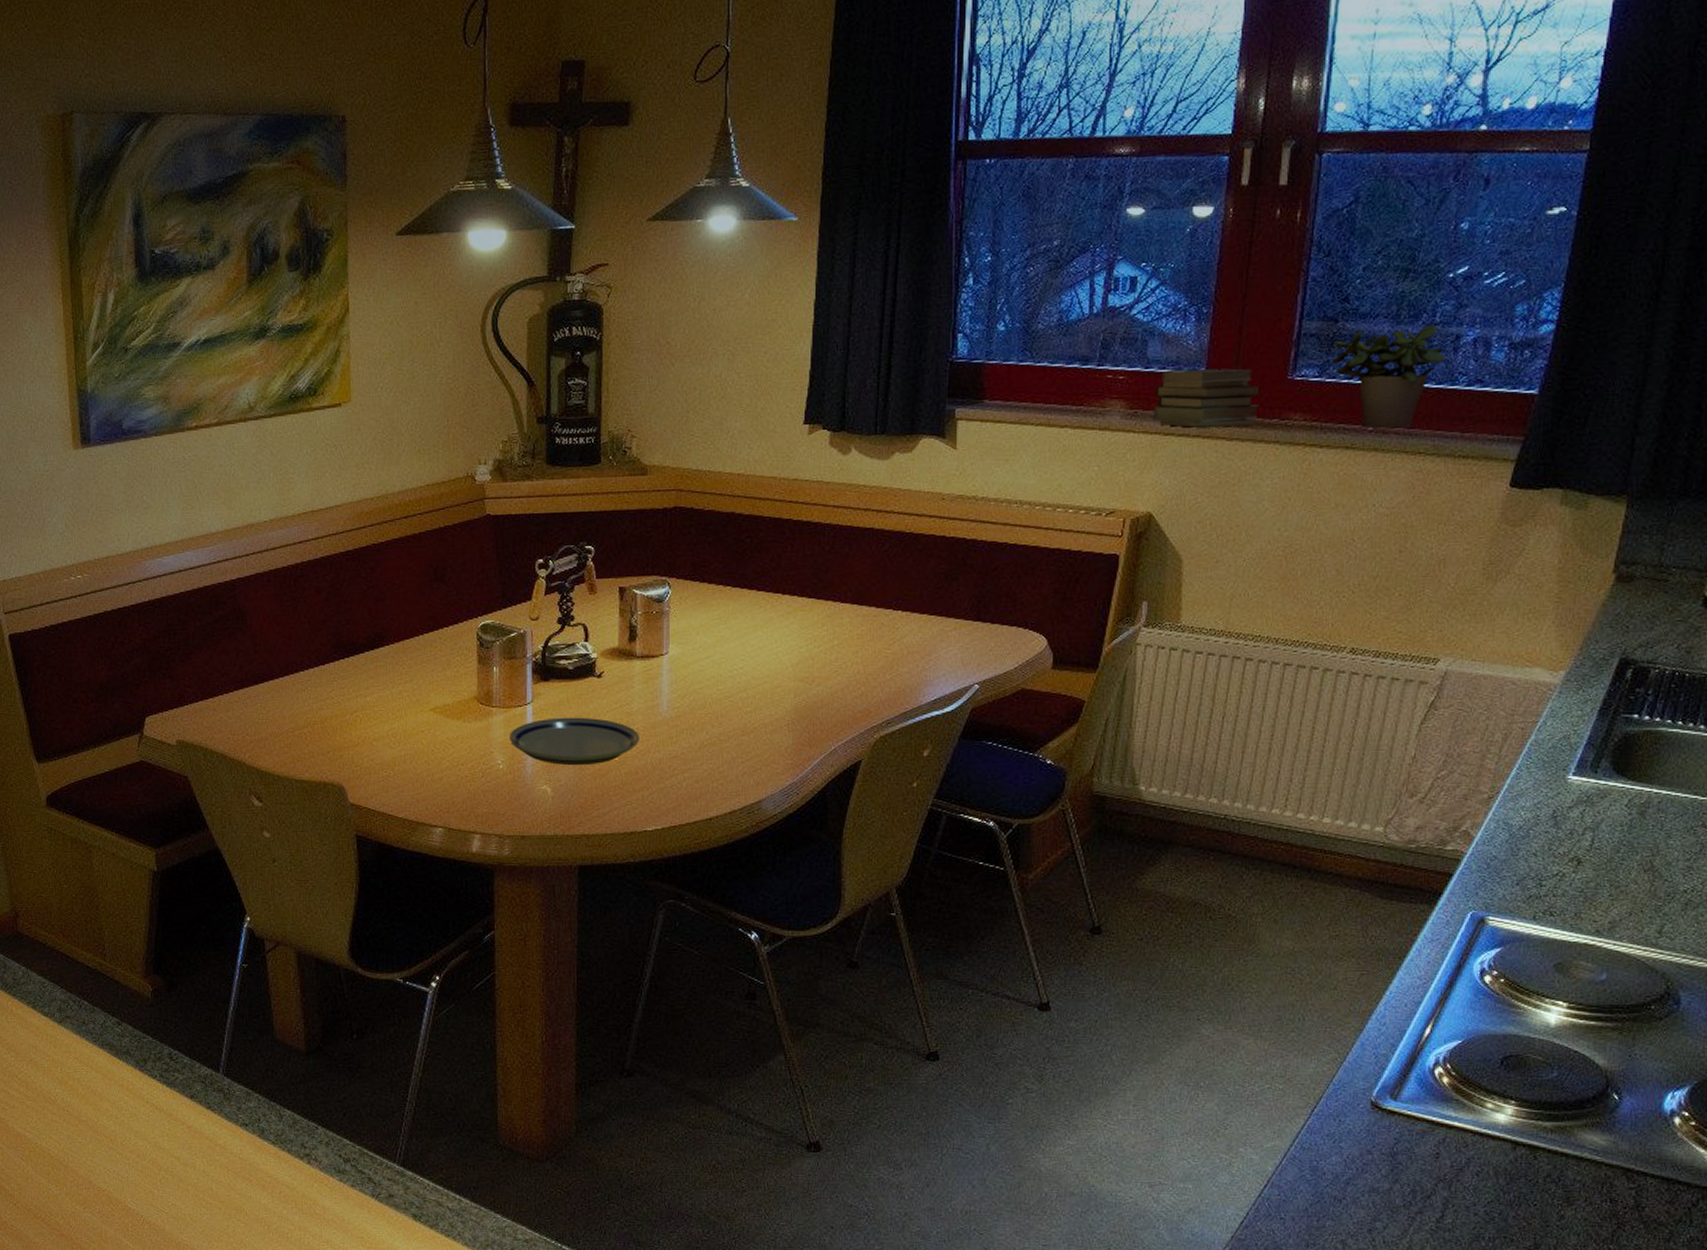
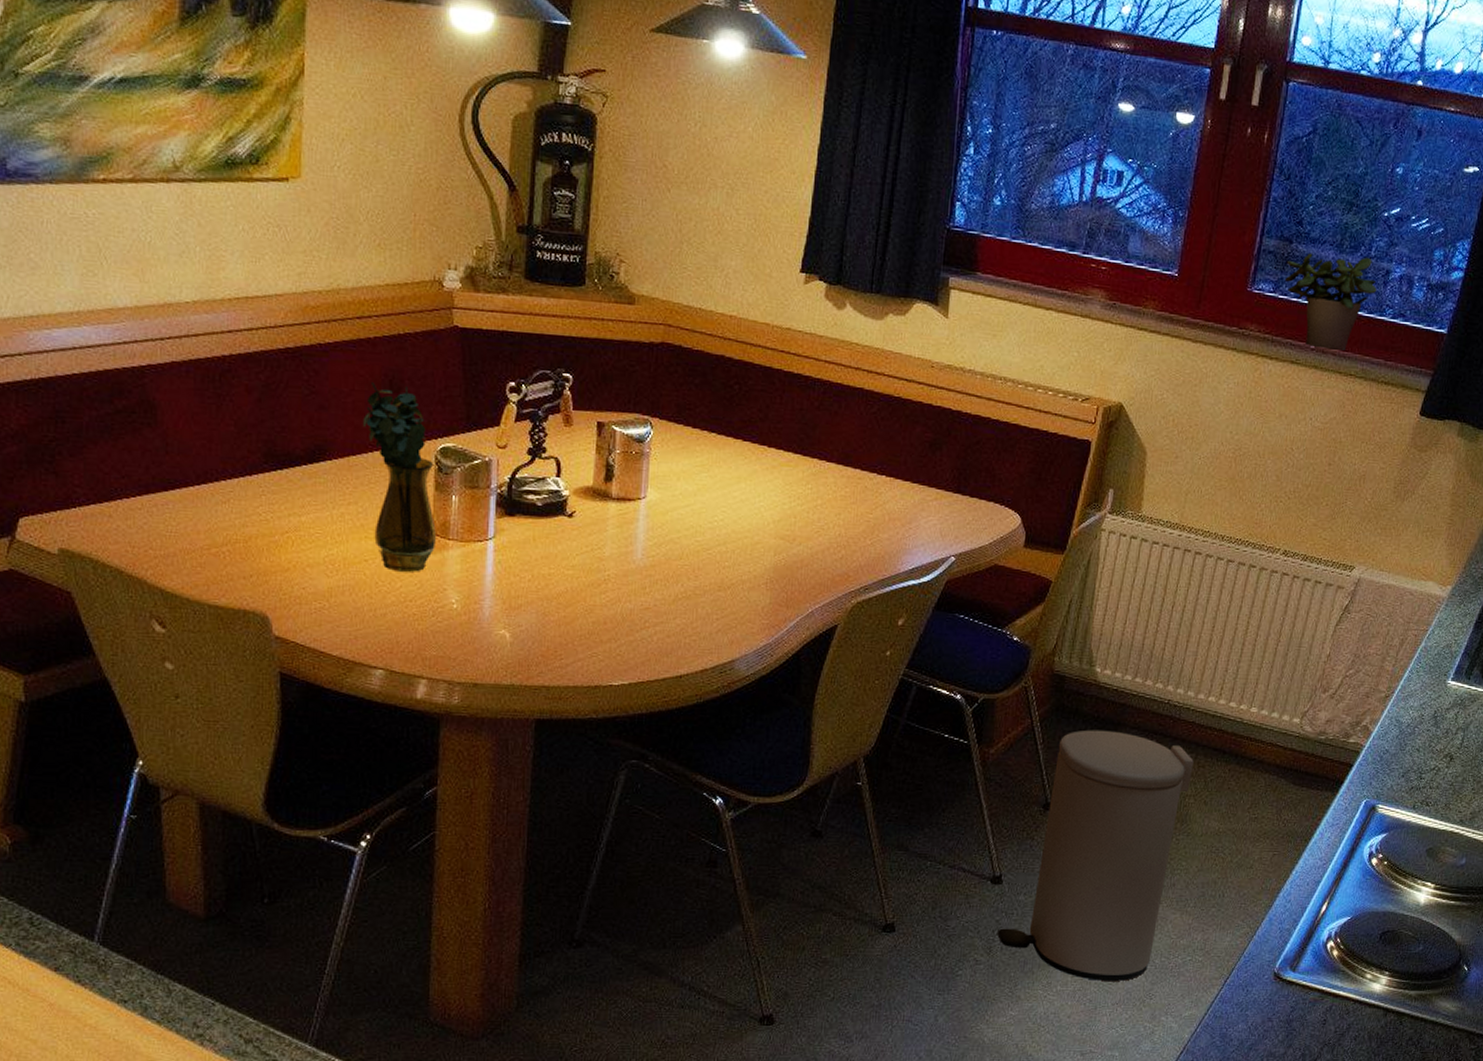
vase: none [413,573,482,740] -> present [362,383,437,573]
plate: present [509,717,641,766] -> none [466,556,611,611]
pedal bin: none [1048,850,1259,1110] -> present [997,729,1194,981]
books: present [1153,368,1263,428] -> none [1129,266,1226,330]

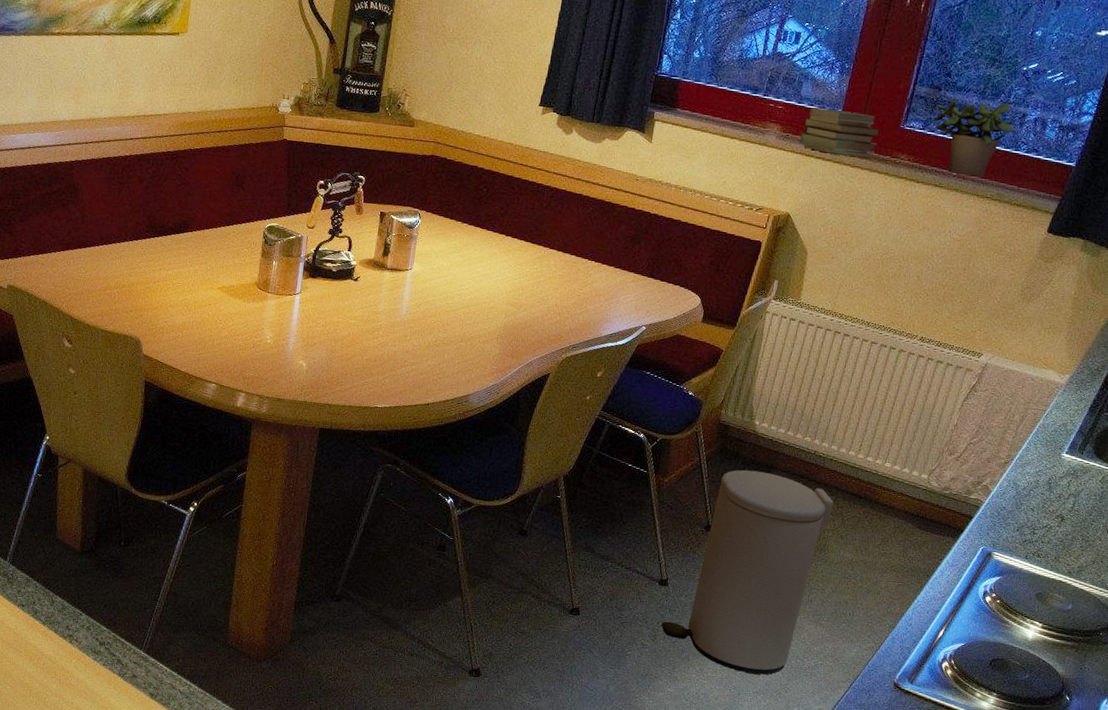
vase: present [362,383,437,573] -> none [215,178,262,315]
books: none [1129,266,1226,330] -> present [799,106,881,158]

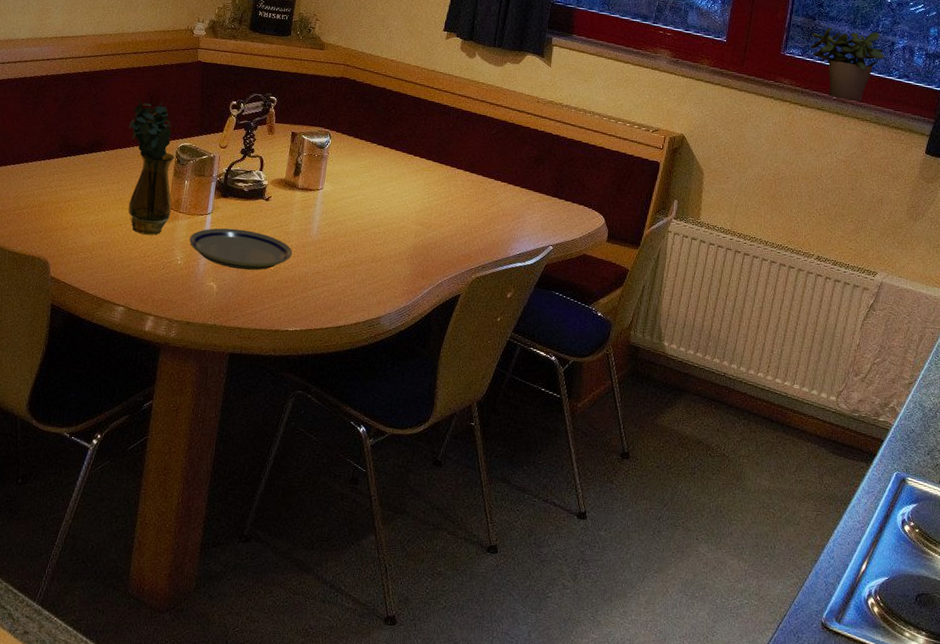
vase: none [215,178,262,315] -> present [127,98,174,236]
plate: none [278,307,382,349] -> present [189,228,293,271]
pedal bin: present [661,469,834,675] -> none [582,393,747,617]
books: present [799,106,881,158] -> none [689,34,764,83]

